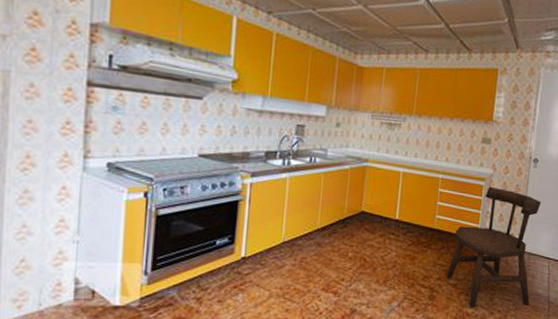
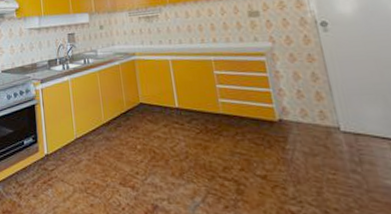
dining chair: present [446,186,542,307] -> none [246,60,379,204]

